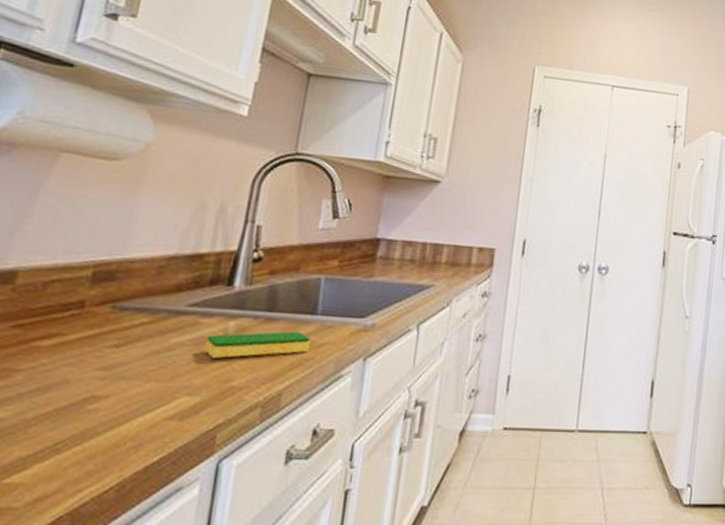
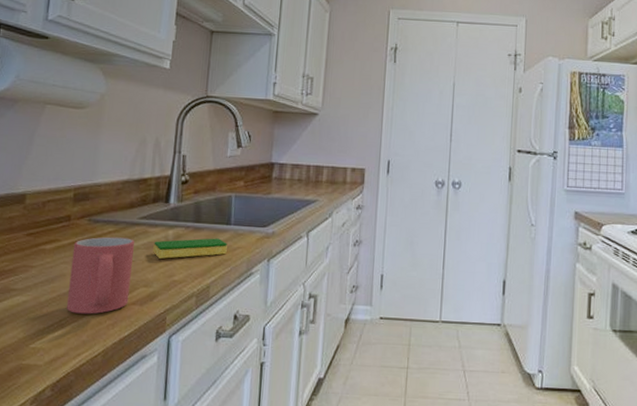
mug: none [66,329,178,435] -> present [67,237,134,315]

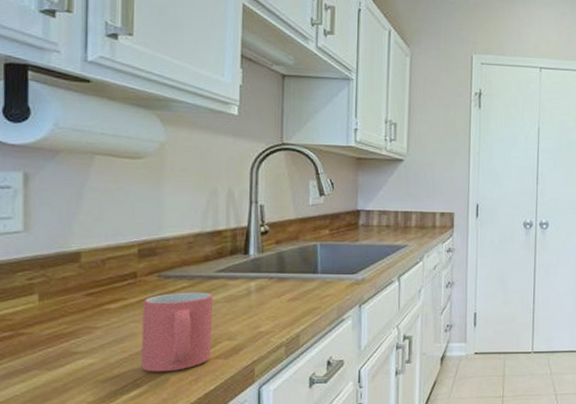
dish sponge: present [153,238,227,259] -> none [234,287,315,311]

